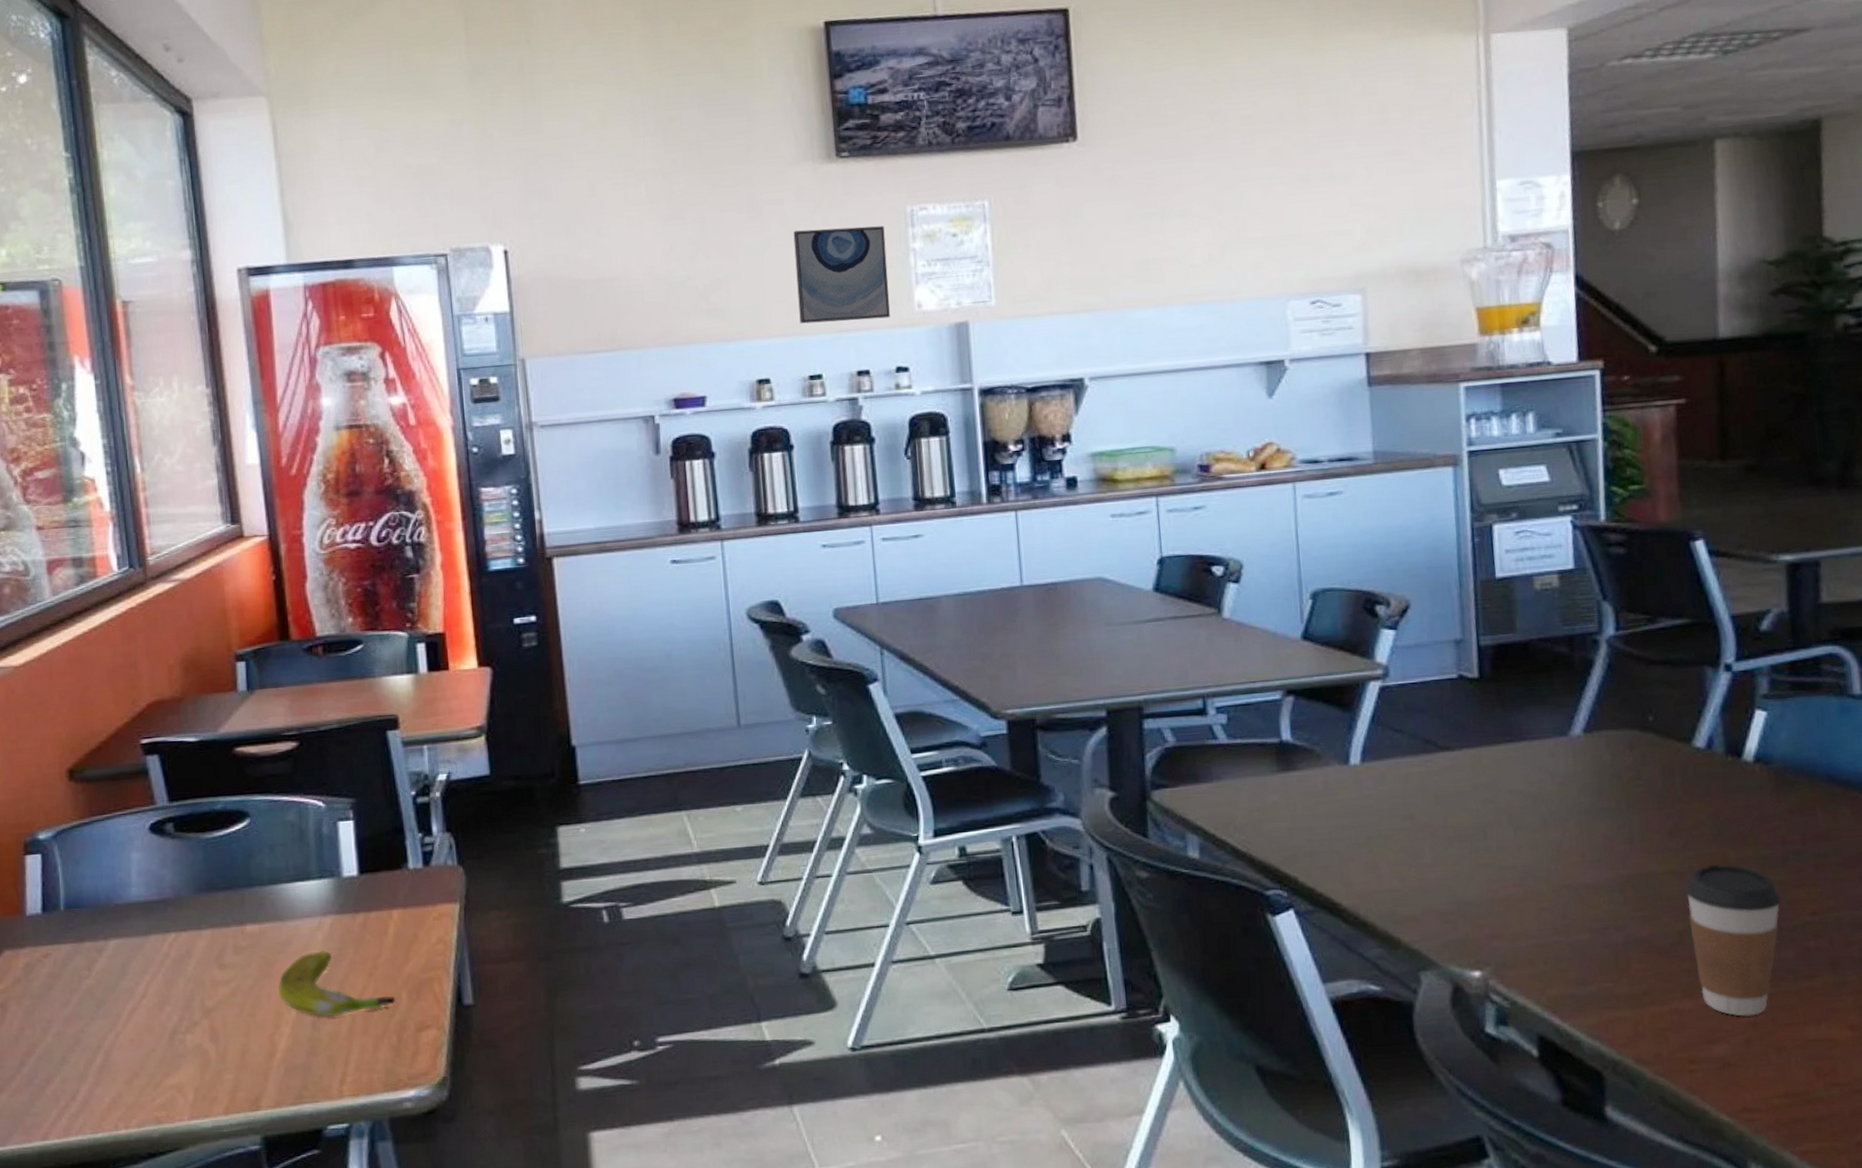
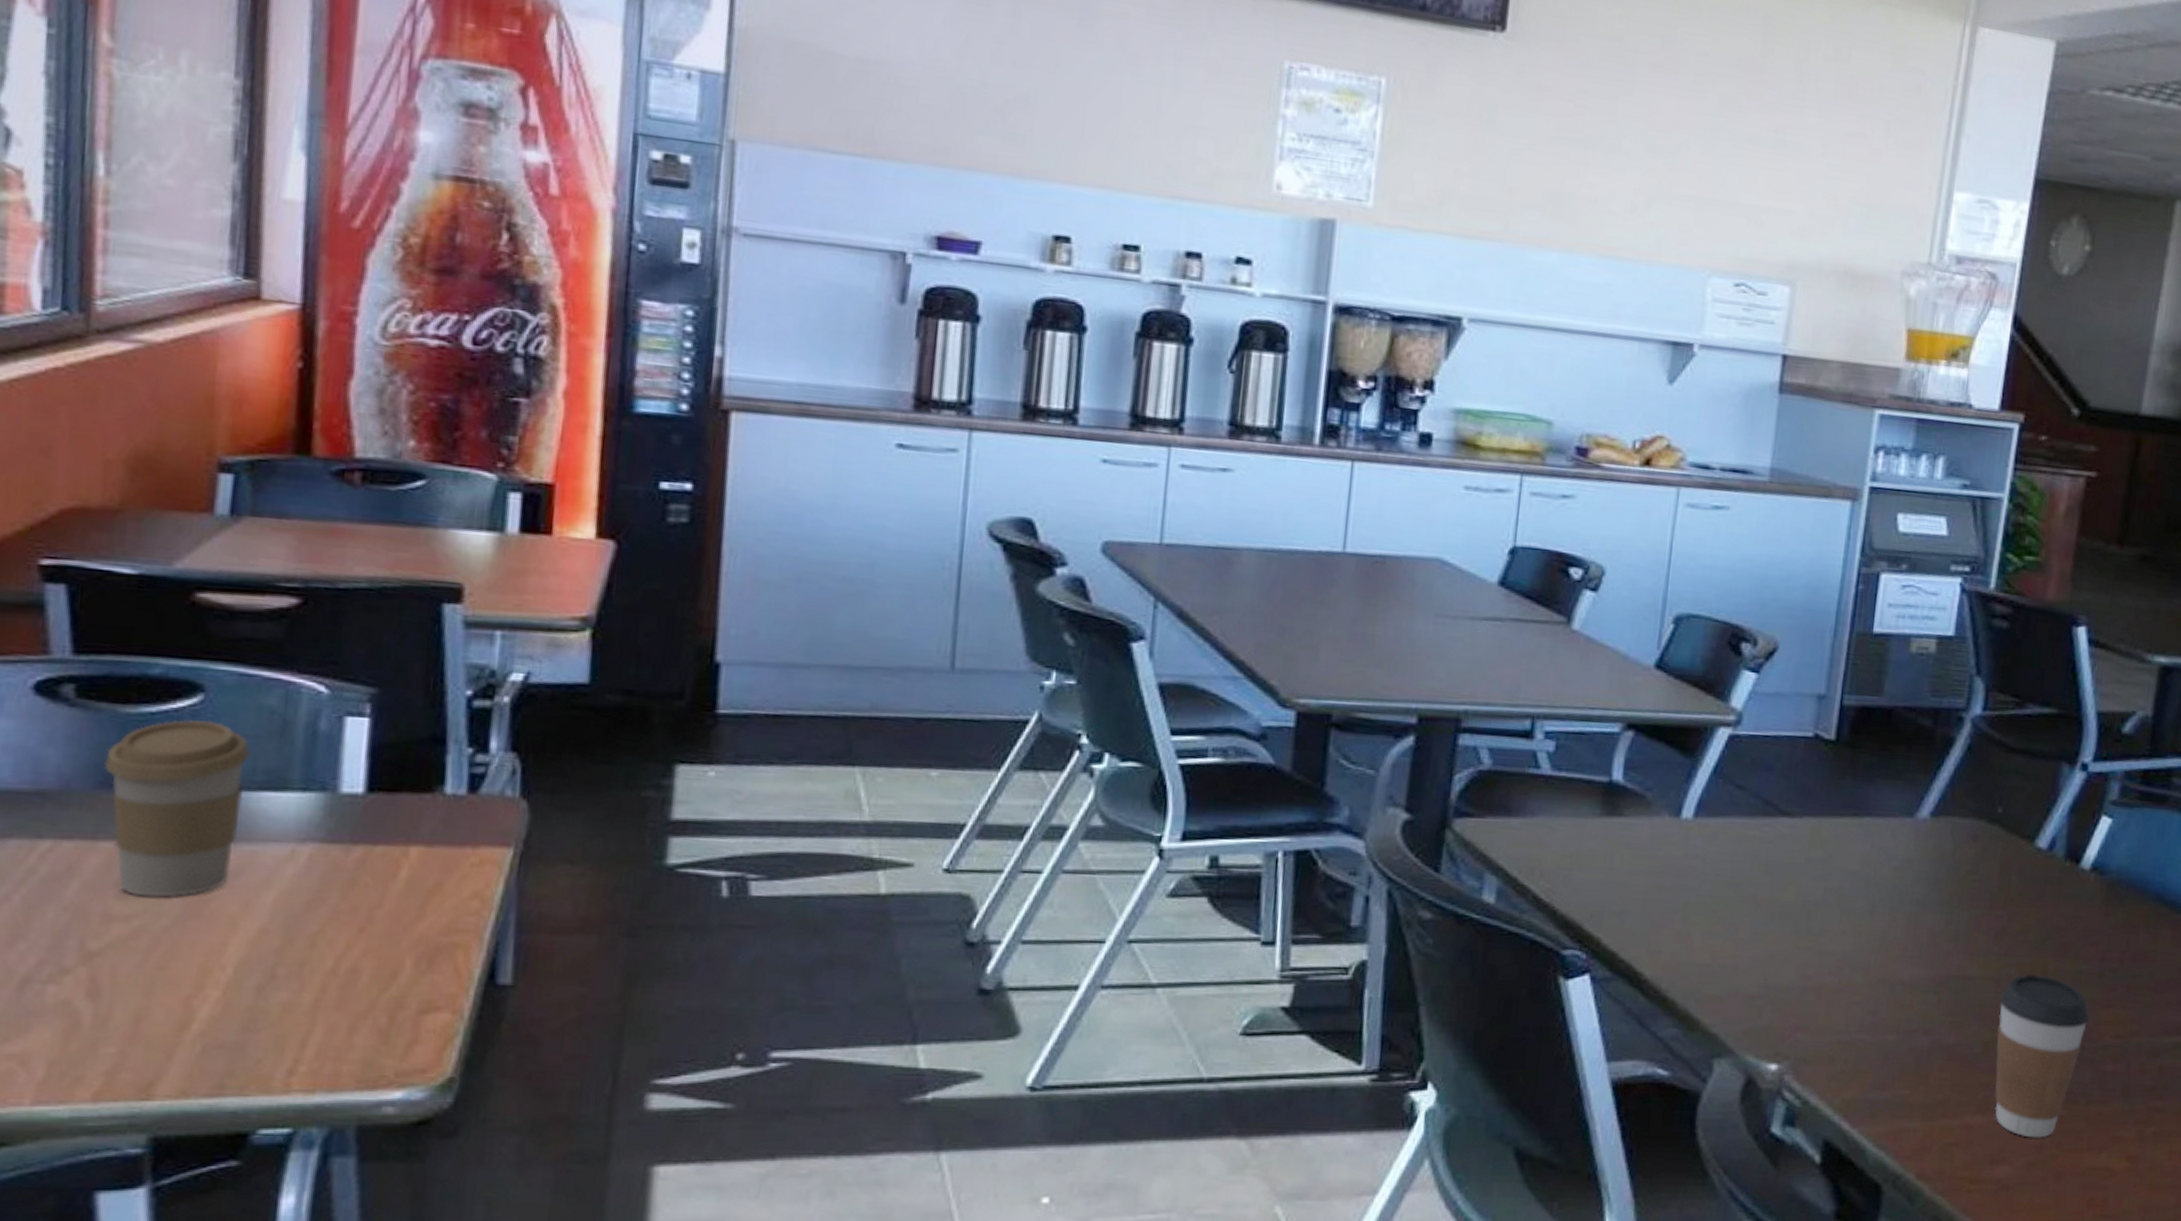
coffee cup: none [197,836,285,966] -> present [103,720,251,898]
banana: present [279,951,395,1018] -> none [210,890,394,982]
wall art: present [793,226,890,324] -> none [1123,57,1252,194]

